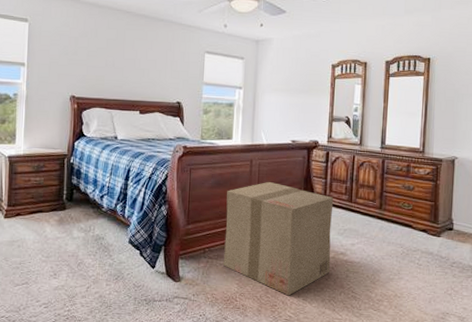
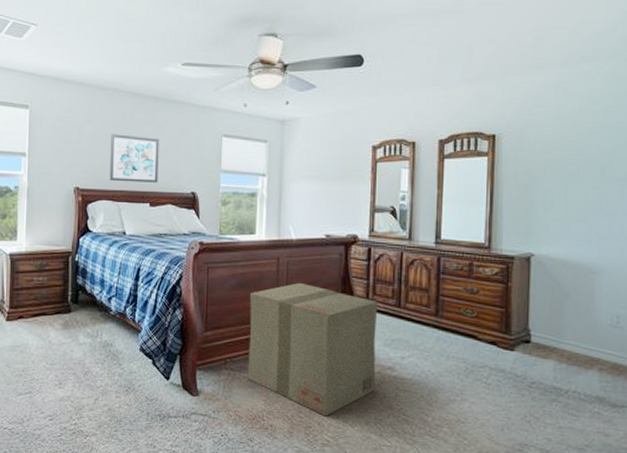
wall art: none [103,48,149,93] -> present [109,134,159,183]

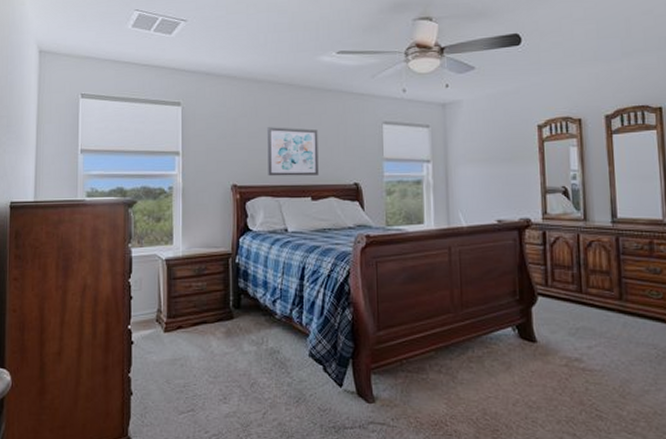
cardboard box: present [248,282,378,417] -> none [422,272,564,417]

